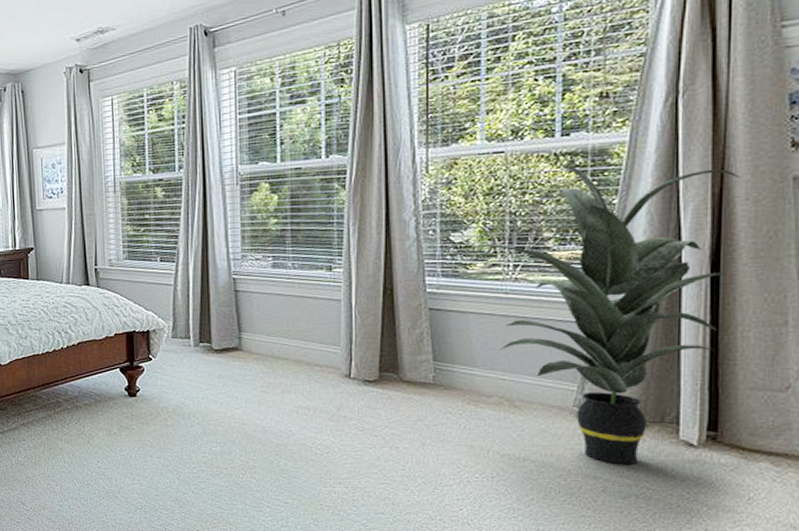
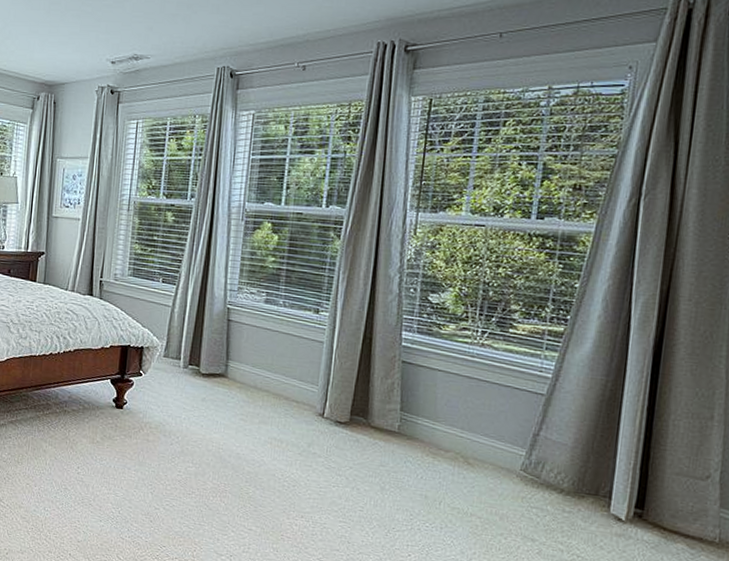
indoor plant: present [468,164,743,464] -> none [443,244,688,531]

